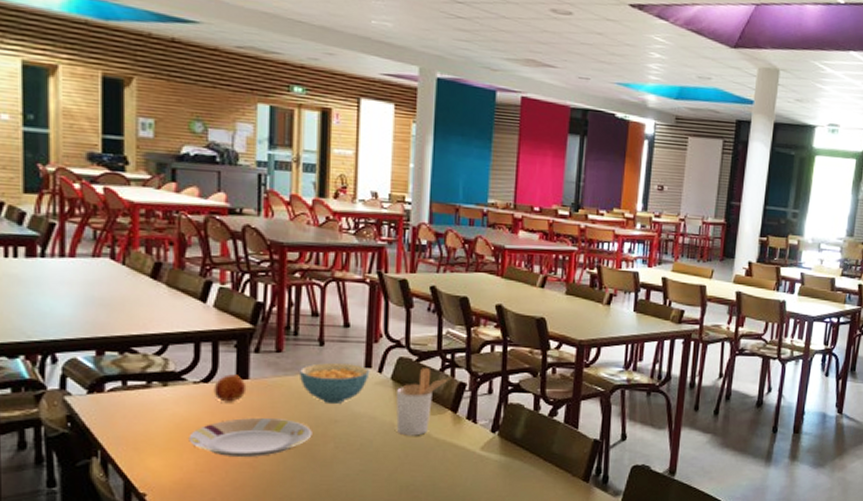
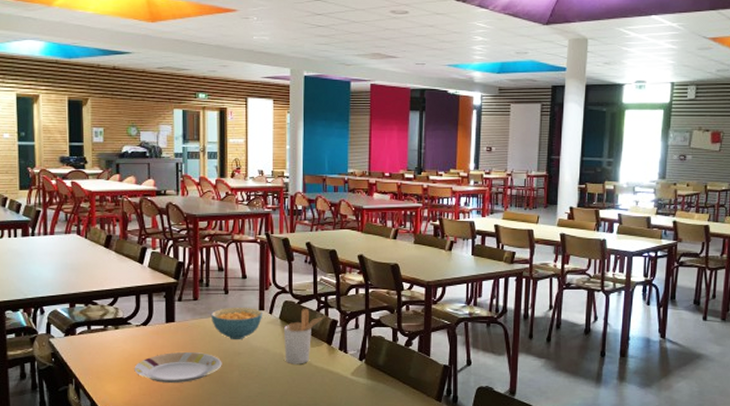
fruit: present [214,374,247,402] -> none [150,319,174,340]

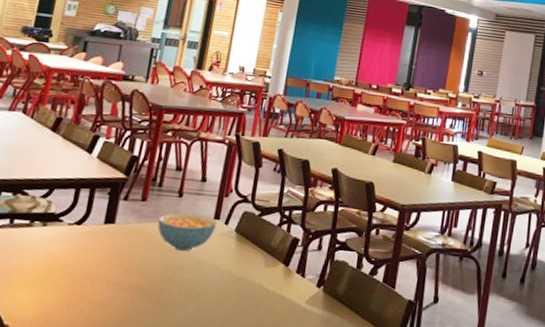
plate: present [134,352,222,383] -> none [54,259,161,297]
utensil holder: present [284,309,325,364] -> none [234,222,286,286]

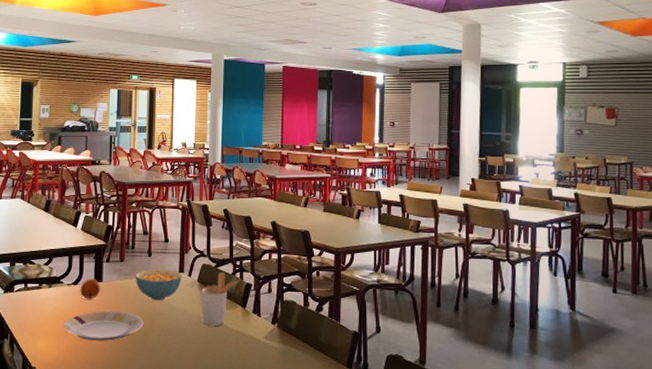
plate: none [54,259,161,297] -> present [63,311,144,341]
fruit: none [83,218,112,244] -> present [80,278,101,299]
utensil holder: none [234,222,286,286] -> present [202,272,240,326]

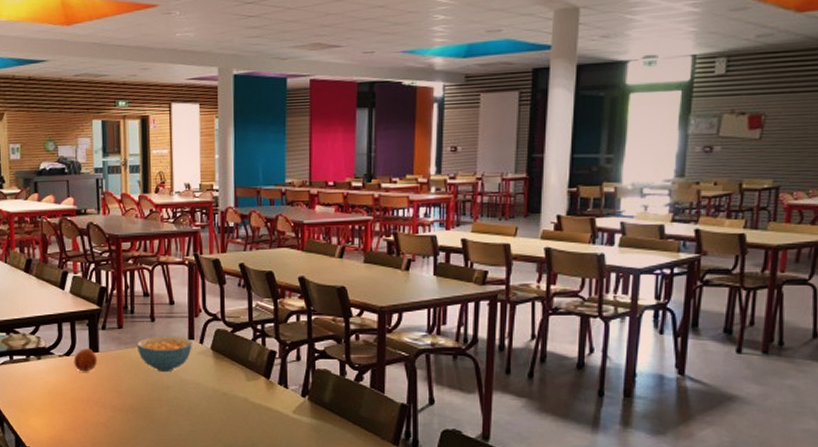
plate: present [63,311,144,341] -> none [58,385,150,418]
utensil holder: present [202,272,240,326] -> none [217,338,262,400]

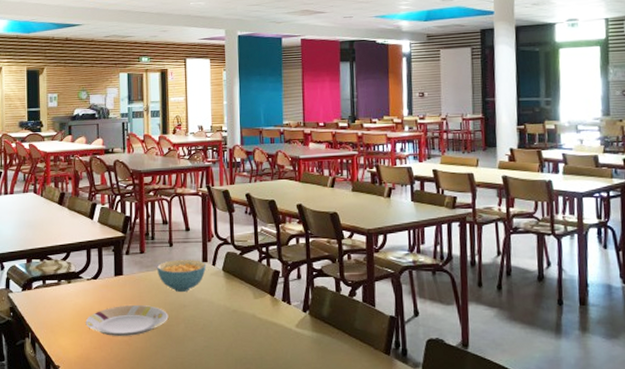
plate: none [58,385,150,418] -> present [85,305,169,336]
fruit: present [73,348,98,372] -> none [100,272,122,294]

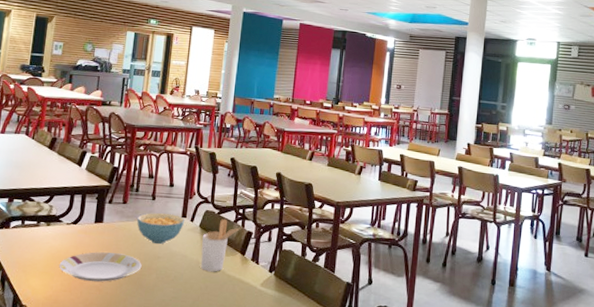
utensil holder: none [227,260,267,317] -> present [200,219,241,272]

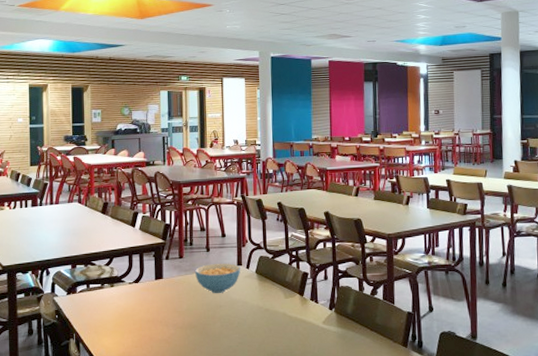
plate: present [59,252,142,282] -> none [127,306,206,335]
utensil holder: present [200,219,241,272] -> none [260,263,297,315]

